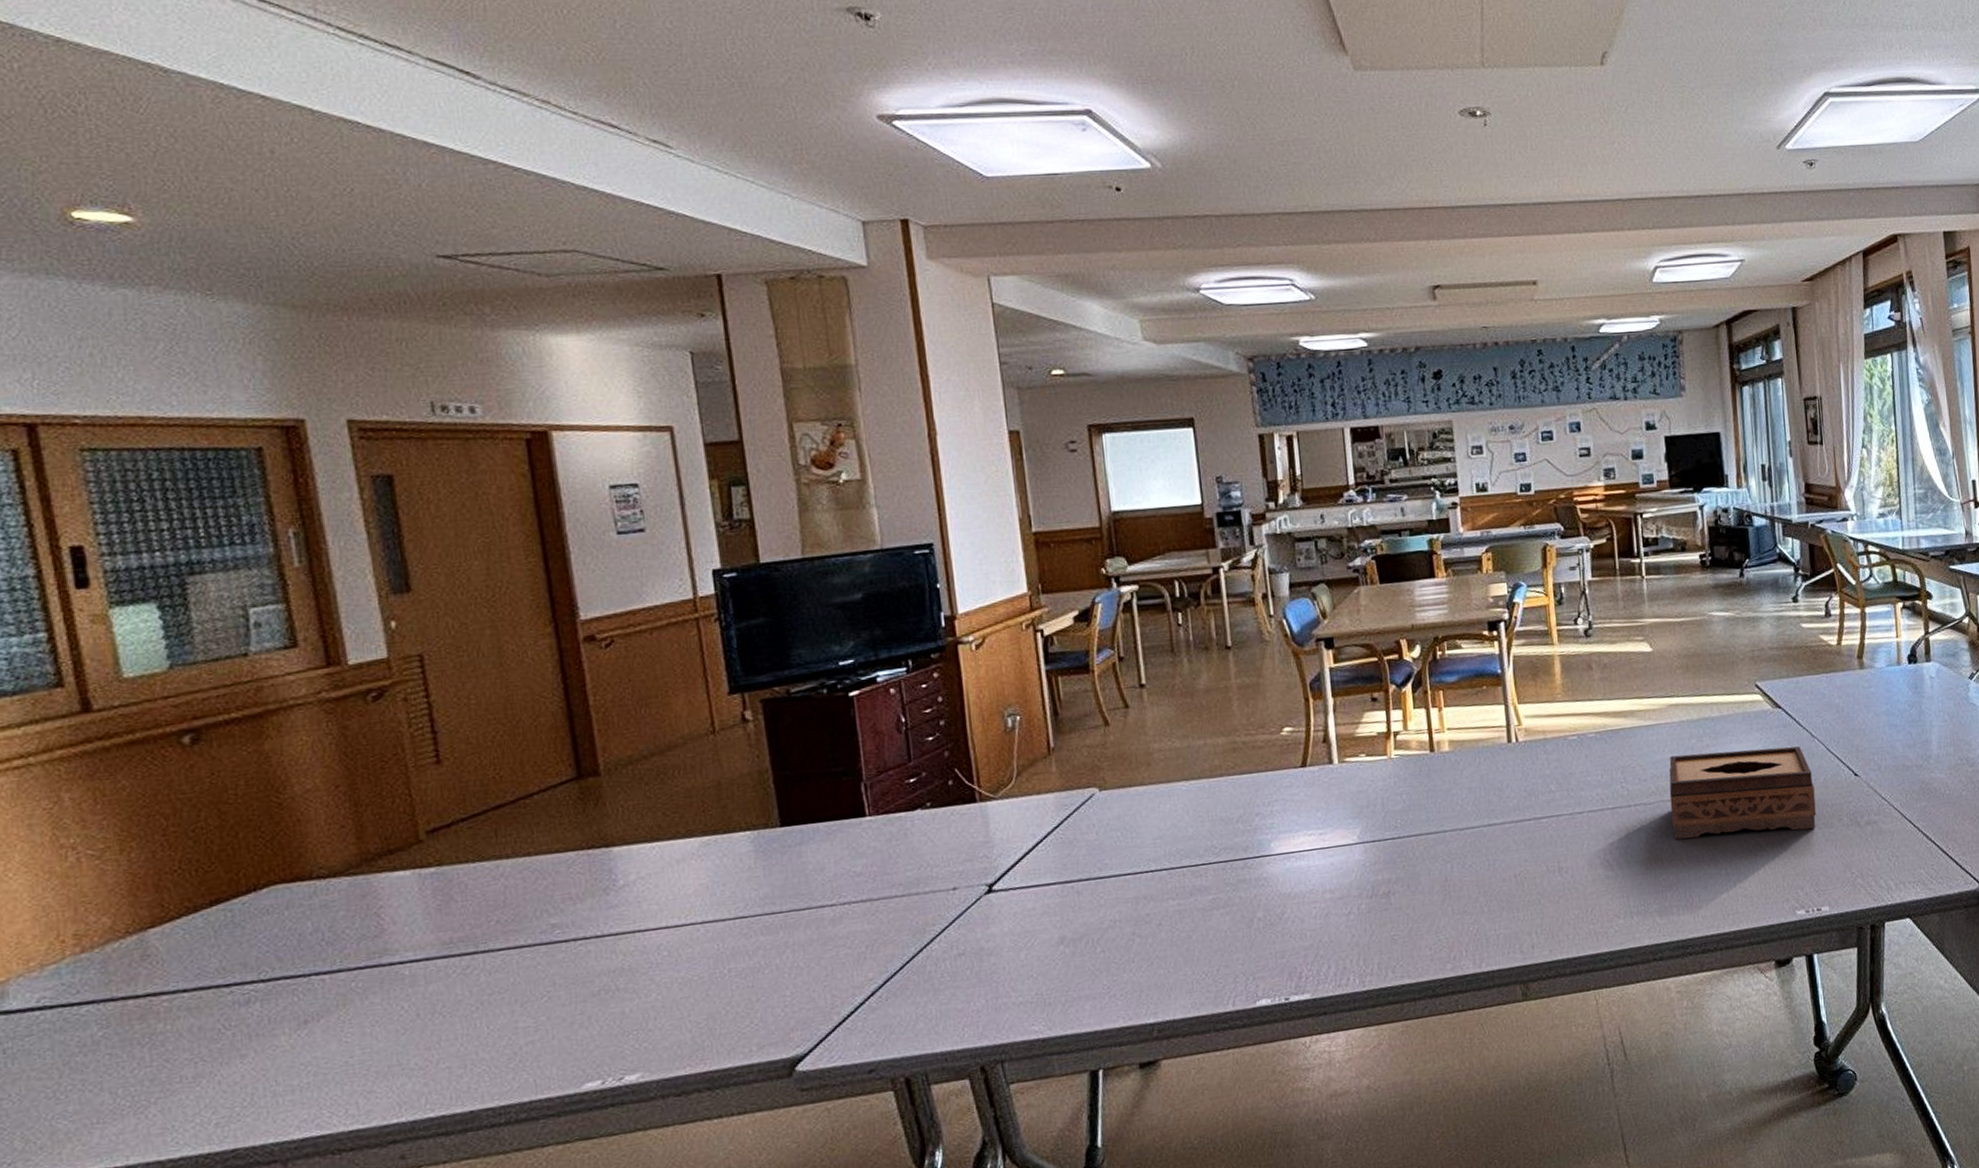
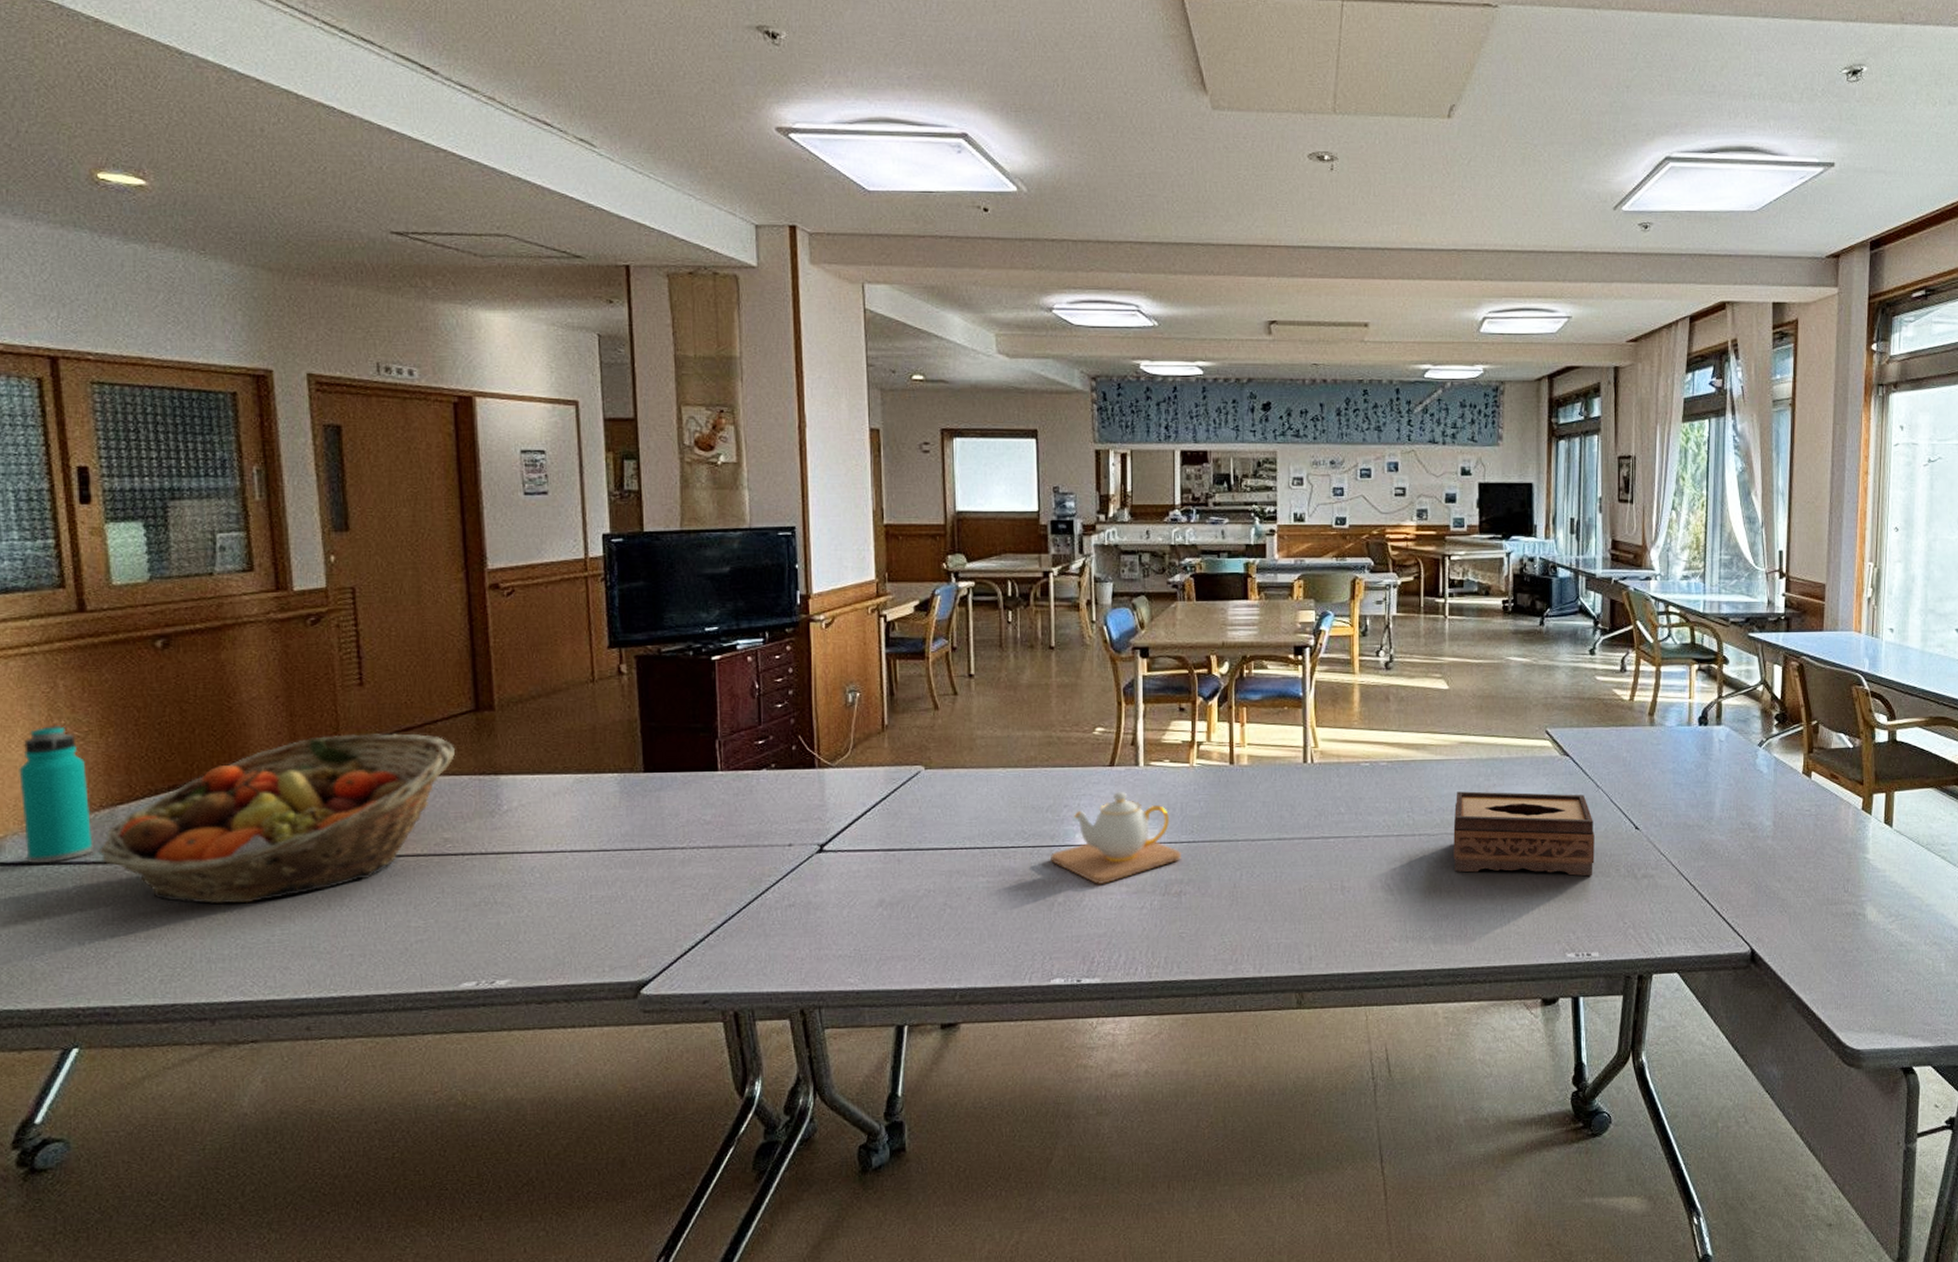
water bottle: none [20,844,121,1008] -> present [19,724,94,864]
fruit basket: none [127,811,557,1032] -> present [98,733,455,905]
teapot: none [1245,792,1387,895] -> present [1051,791,1181,885]

